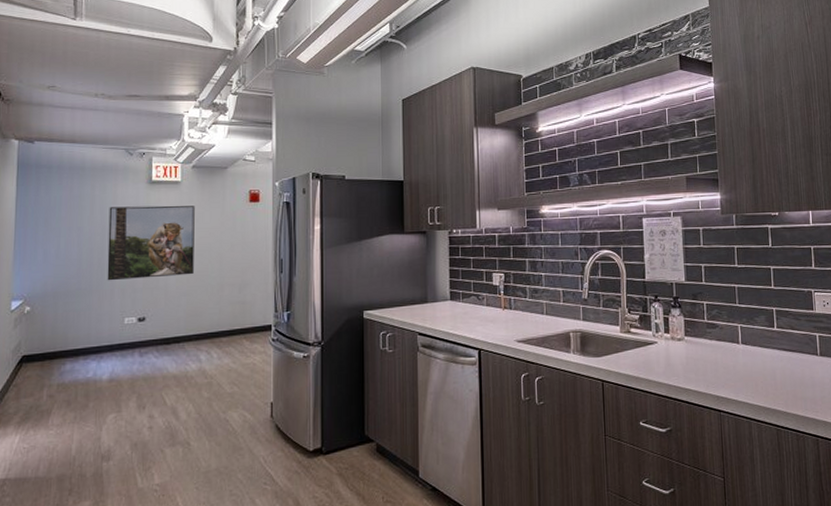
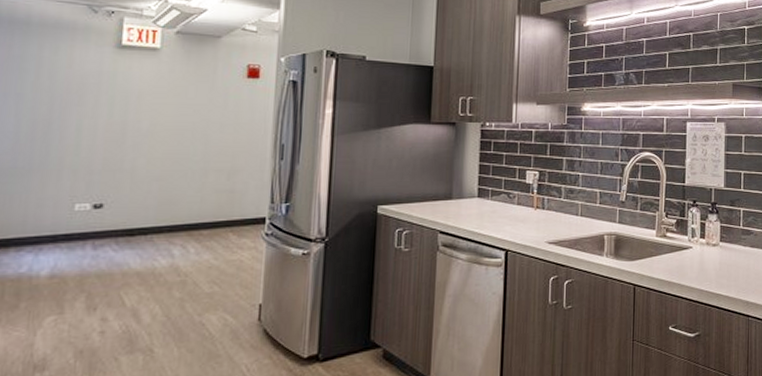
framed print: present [107,205,195,281] -> none [53,72,177,160]

